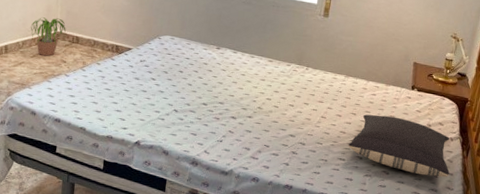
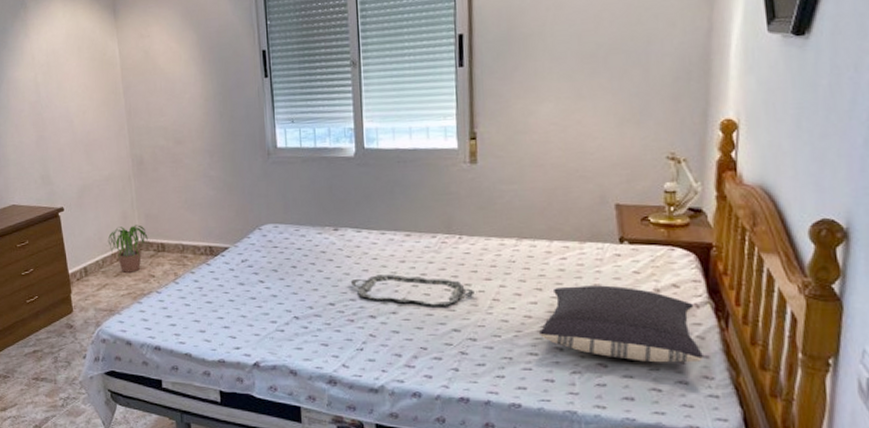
serving tray: none [222,87,310,117] -> present [351,274,474,306]

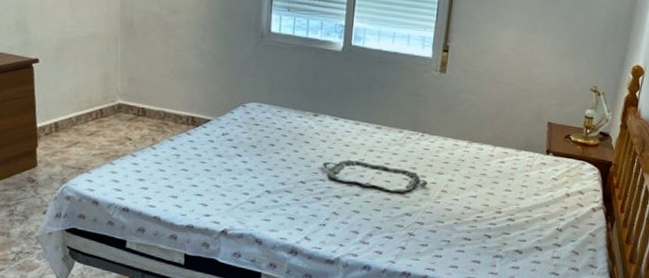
potted plant: present [107,225,151,273] -> none [84,86,131,133]
pillow: present [539,285,703,363] -> none [474,185,592,254]

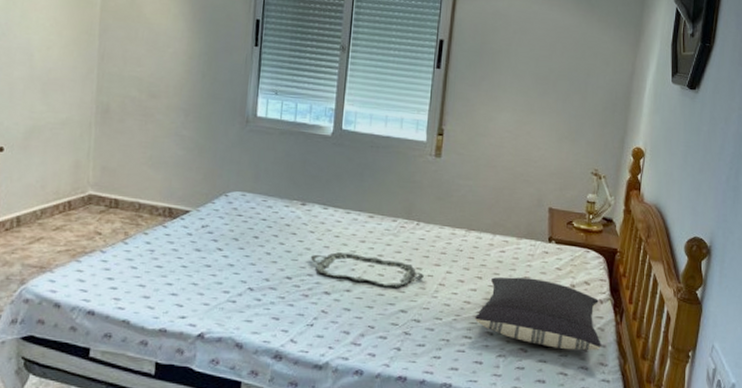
pillow: none [474,185,592,254] -> present [475,277,601,351]

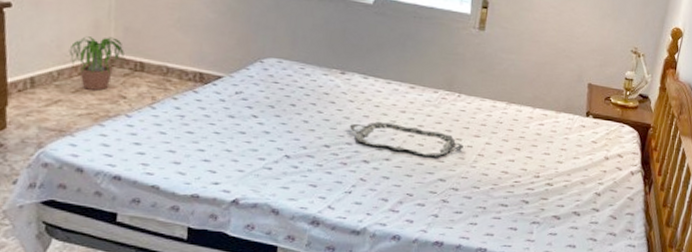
potted plant: none [51,176,103,228] -> present [69,36,127,91]
pillow: present [475,277,601,351] -> none [512,149,630,219]

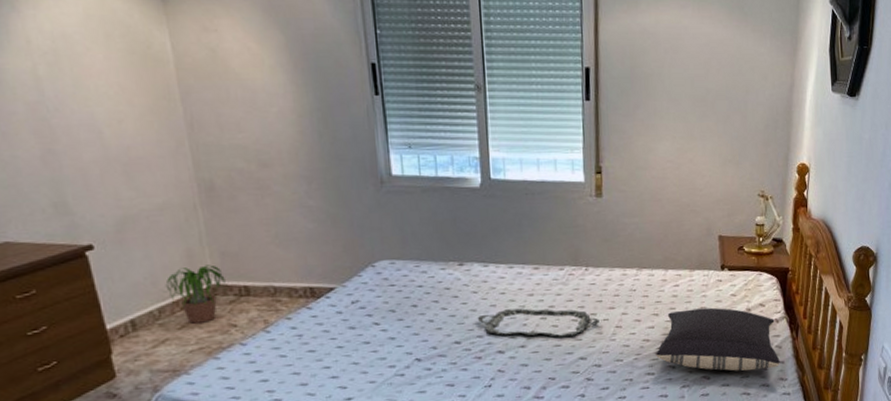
pillow: none [512,149,630,219] -> present [656,307,780,371]

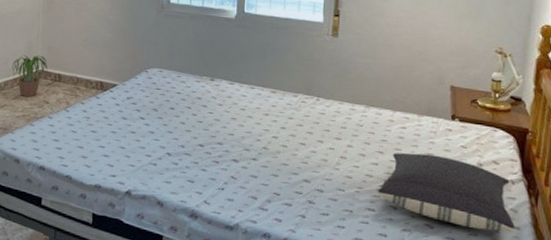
serving tray: present [478,308,599,337] -> none [220,124,325,158]

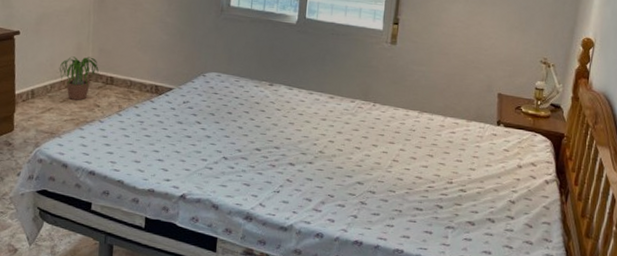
pillow: present [378,152,515,233] -> none [426,156,546,228]

